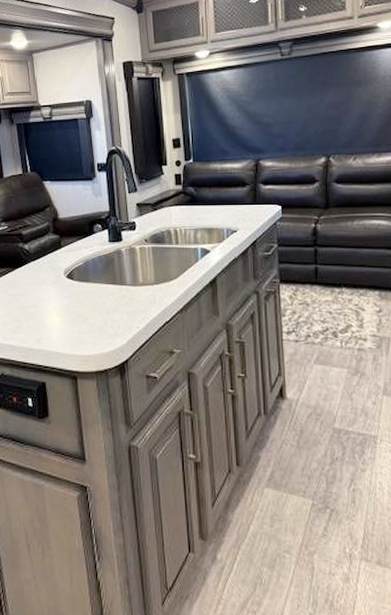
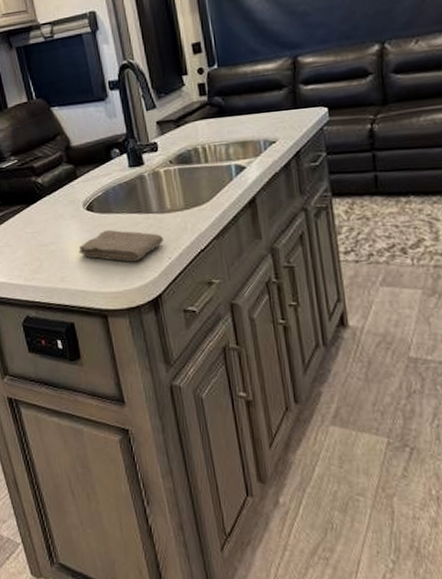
washcloth: none [56,297,134,328] -> present [79,229,163,262]

